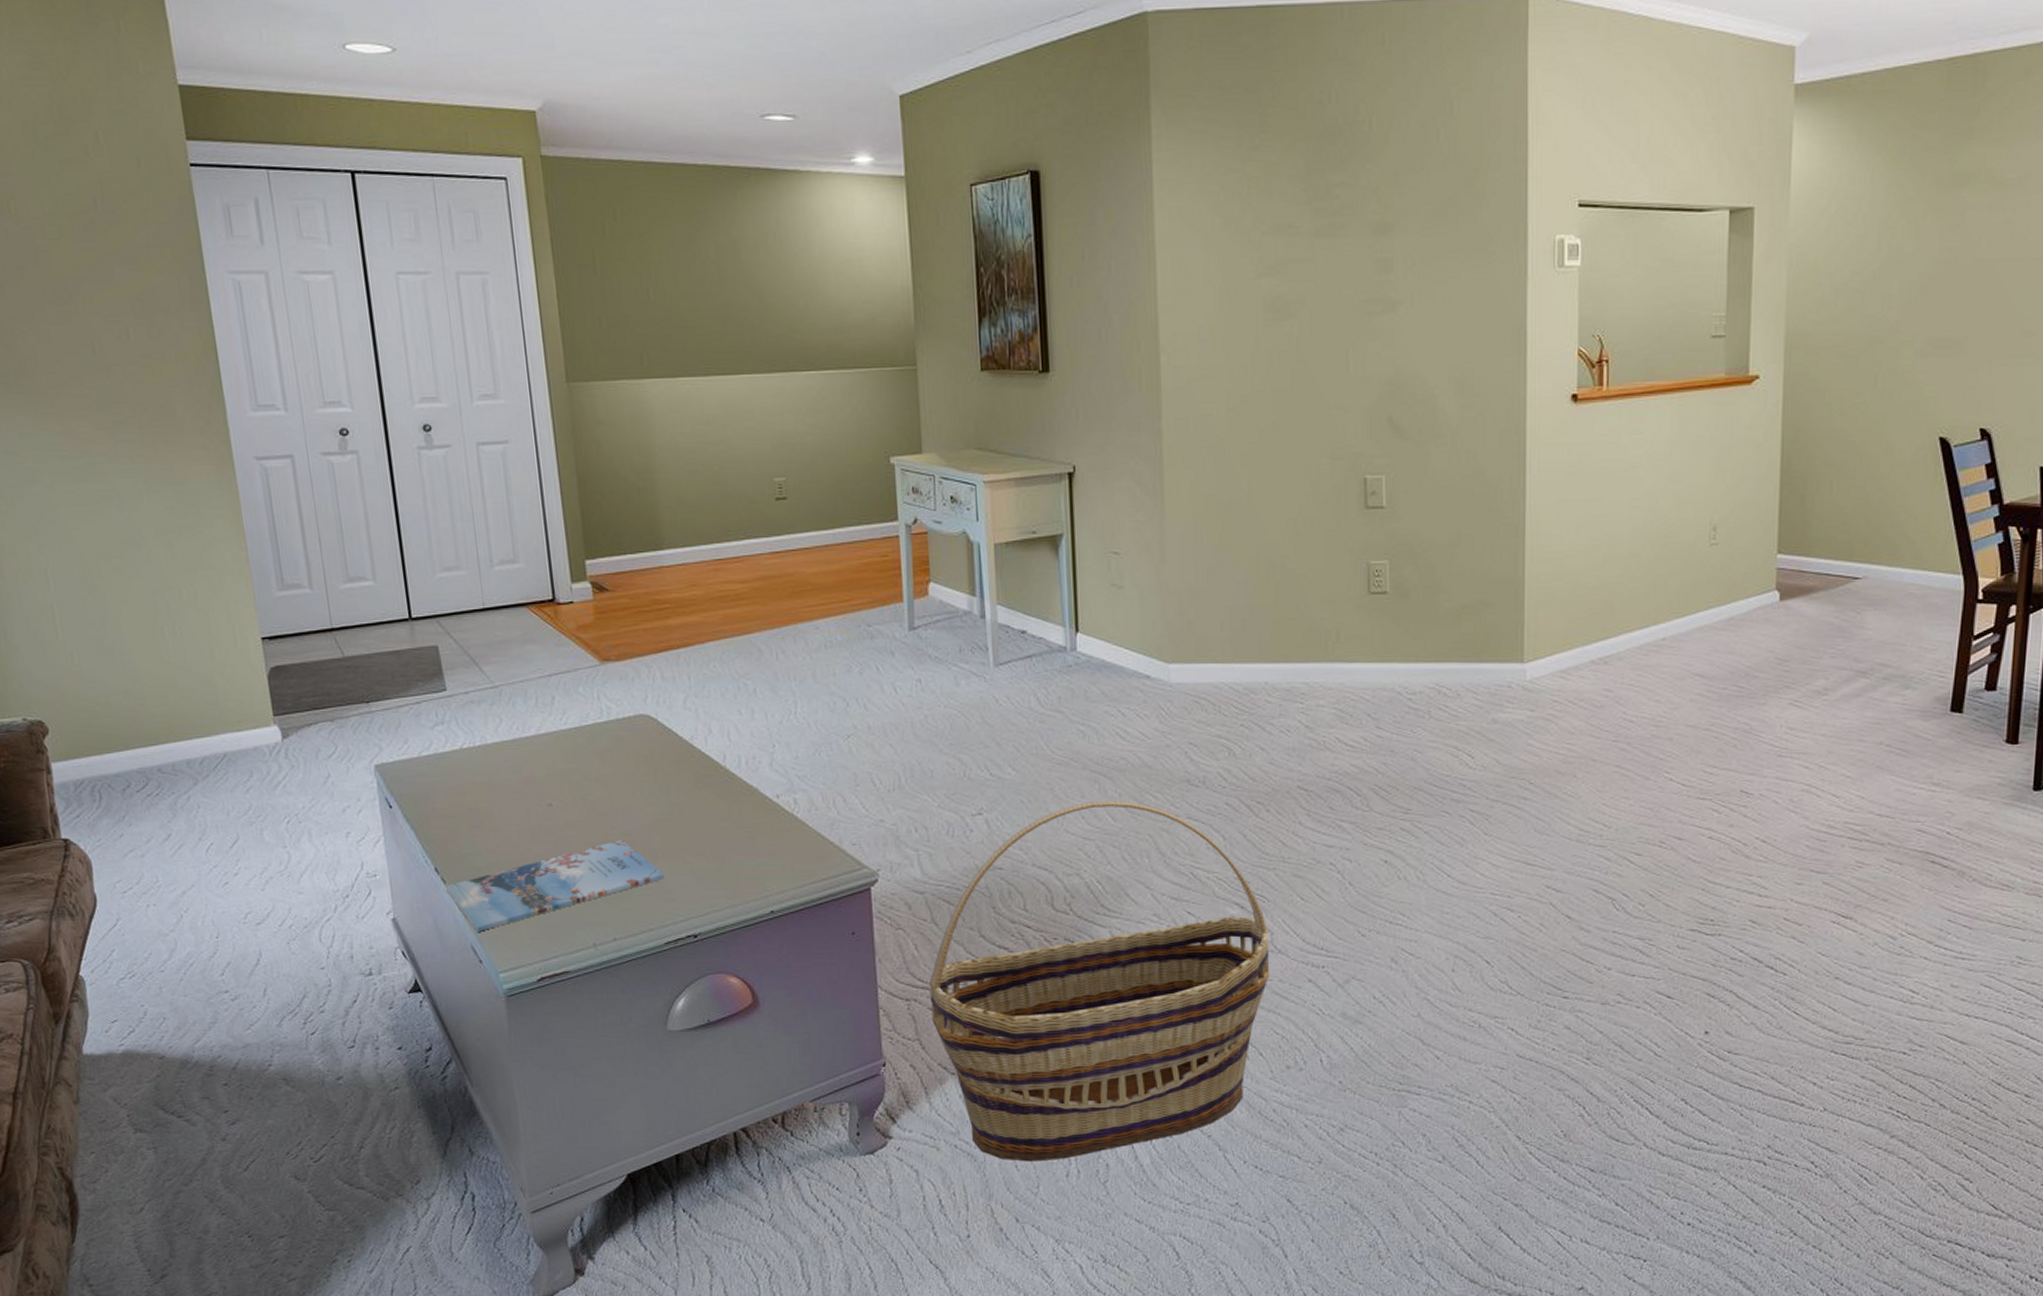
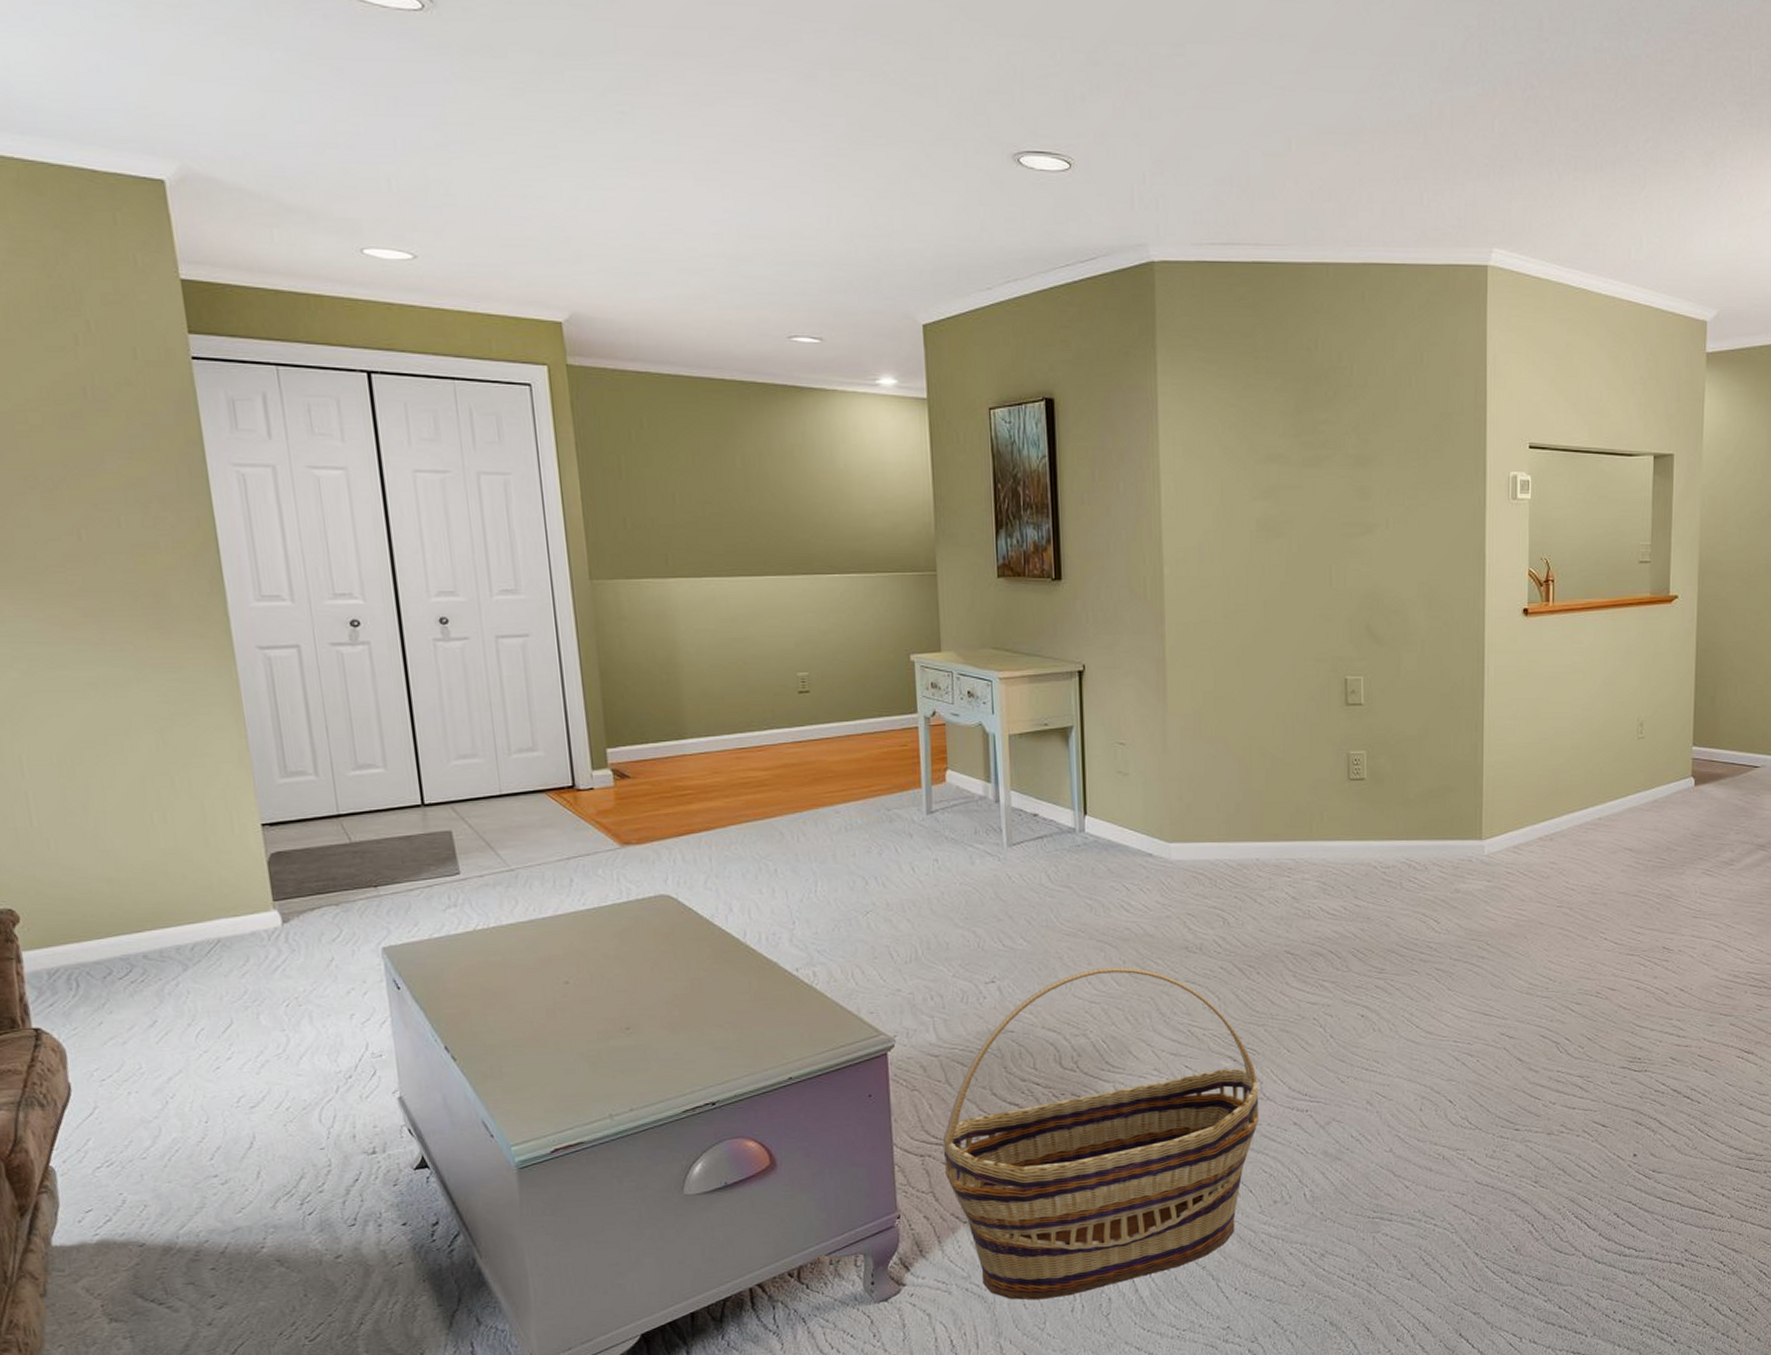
magazine: present [445,839,664,932] -> none [455,1014,682,1107]

